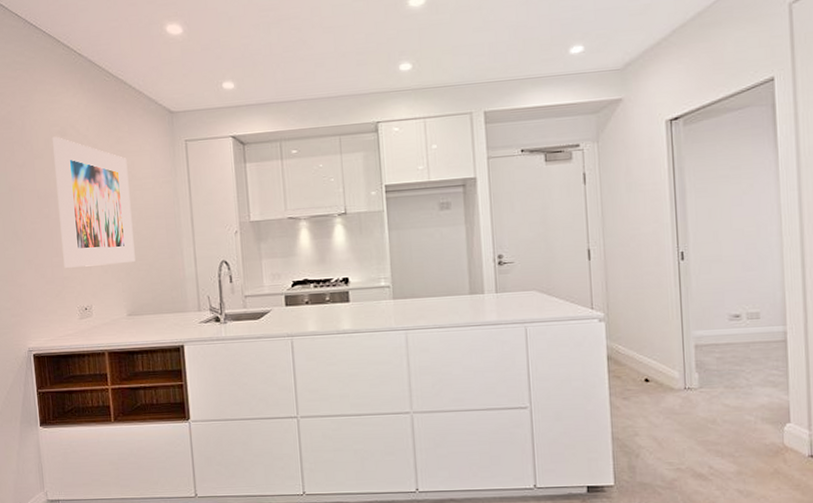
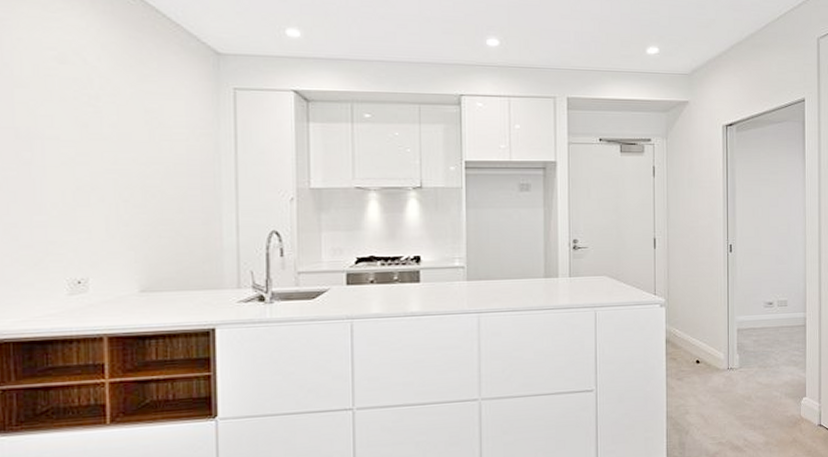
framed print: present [52,136,136,268] -> none [45,62,156,230]

